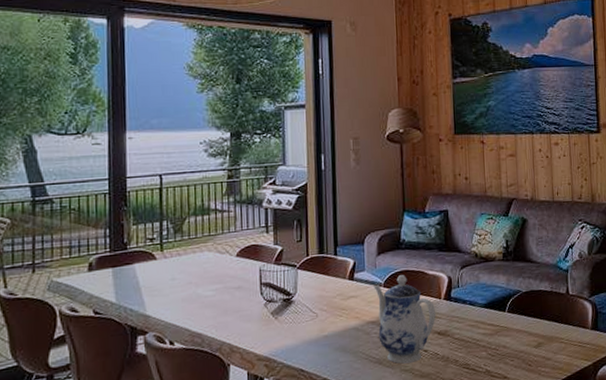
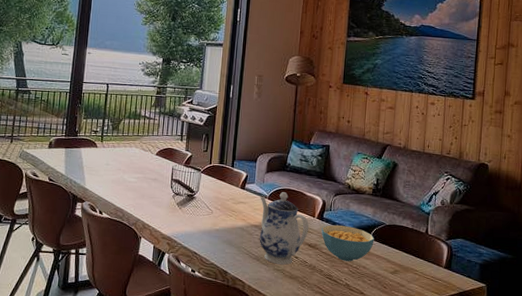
cereal bowl: none [451,301,512,344] -> present [321,224,374,262]

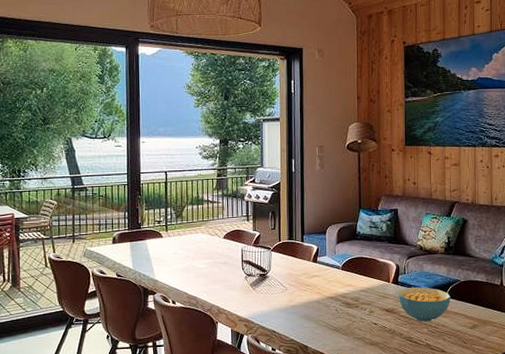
teapot: present [259,192,309,265] -> none [333,261,385,333]

